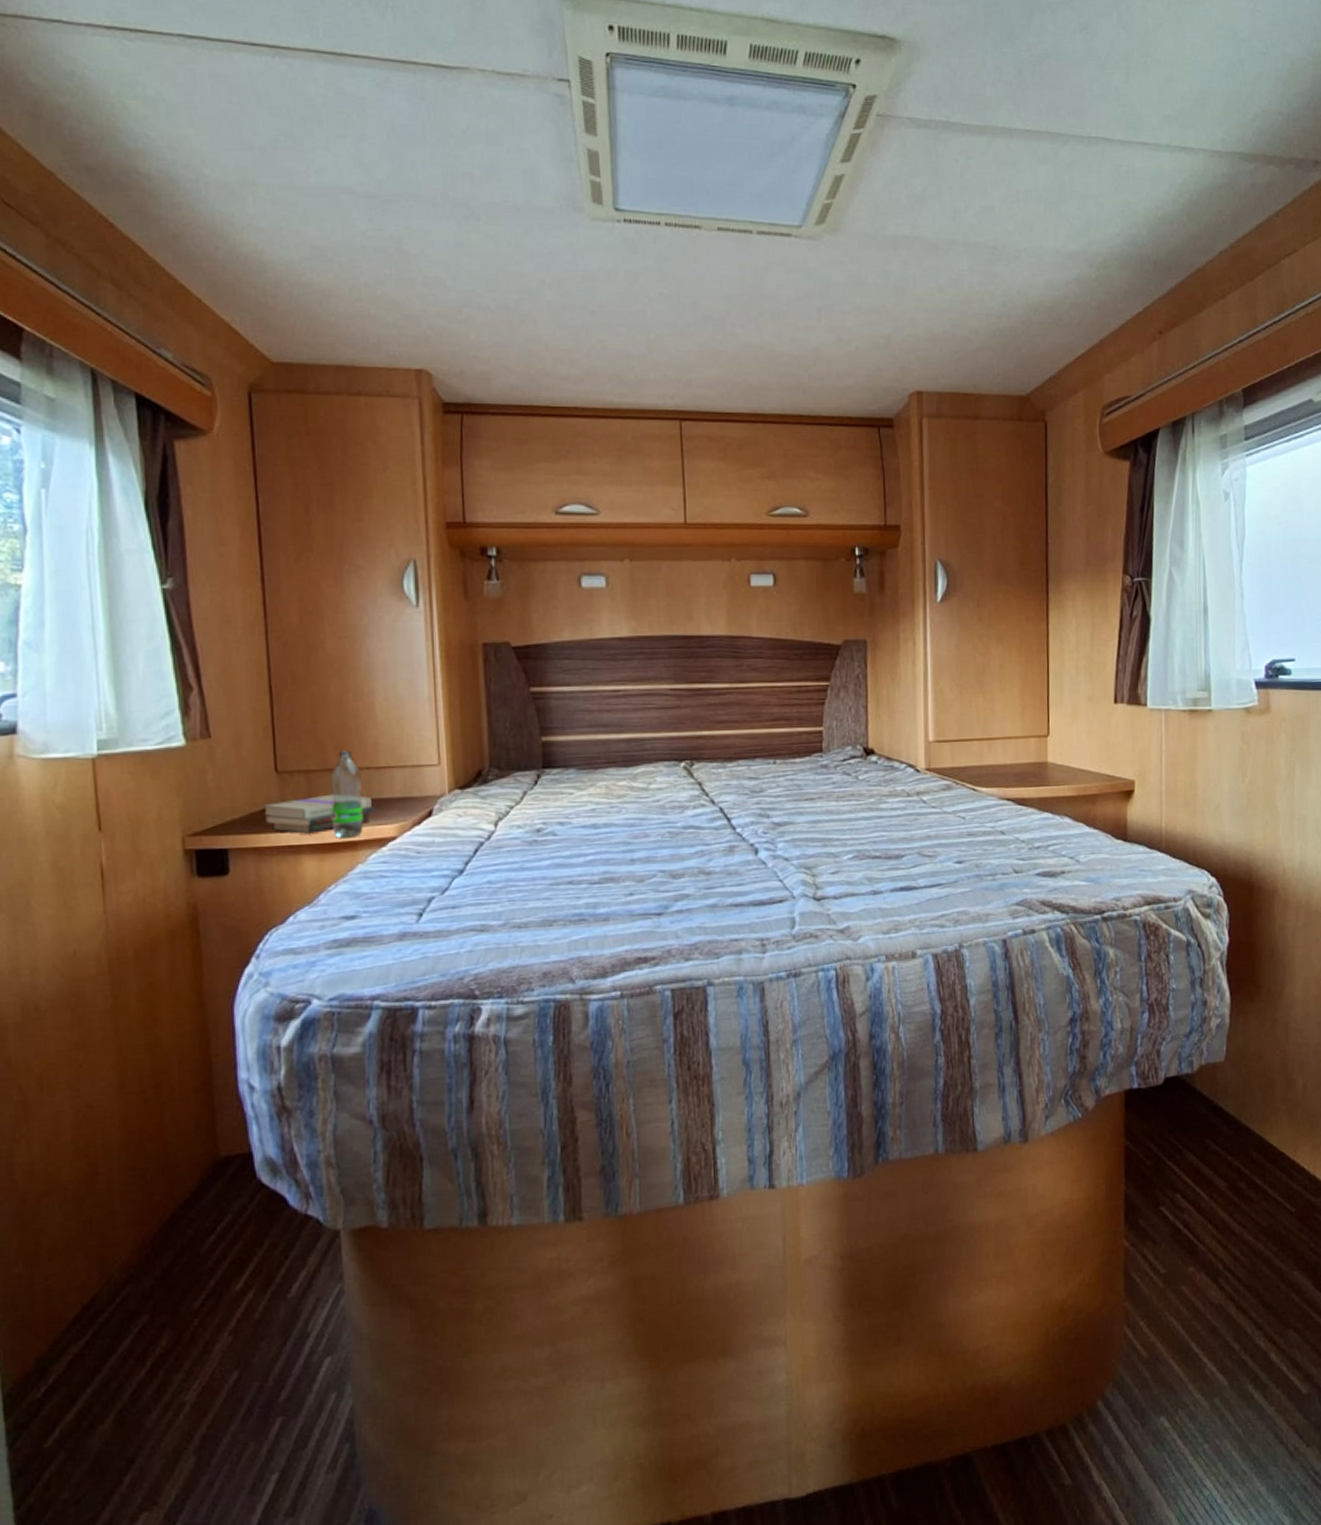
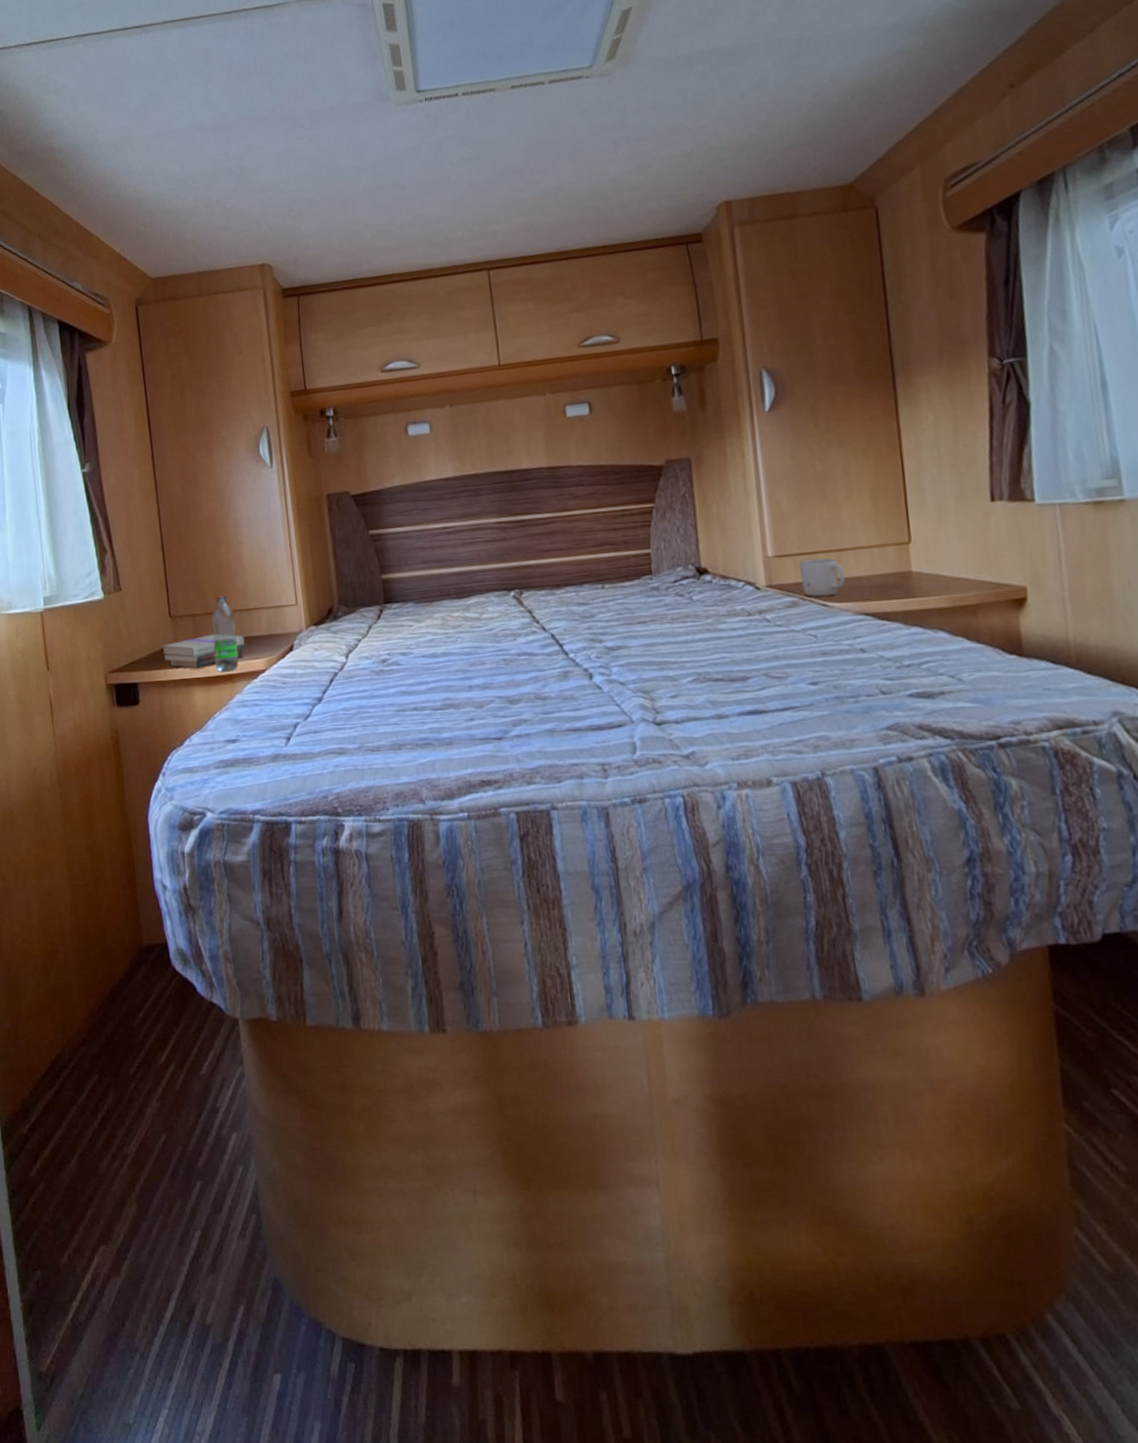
mug: none [956,745,993,781] -> present [799,558,846,597]

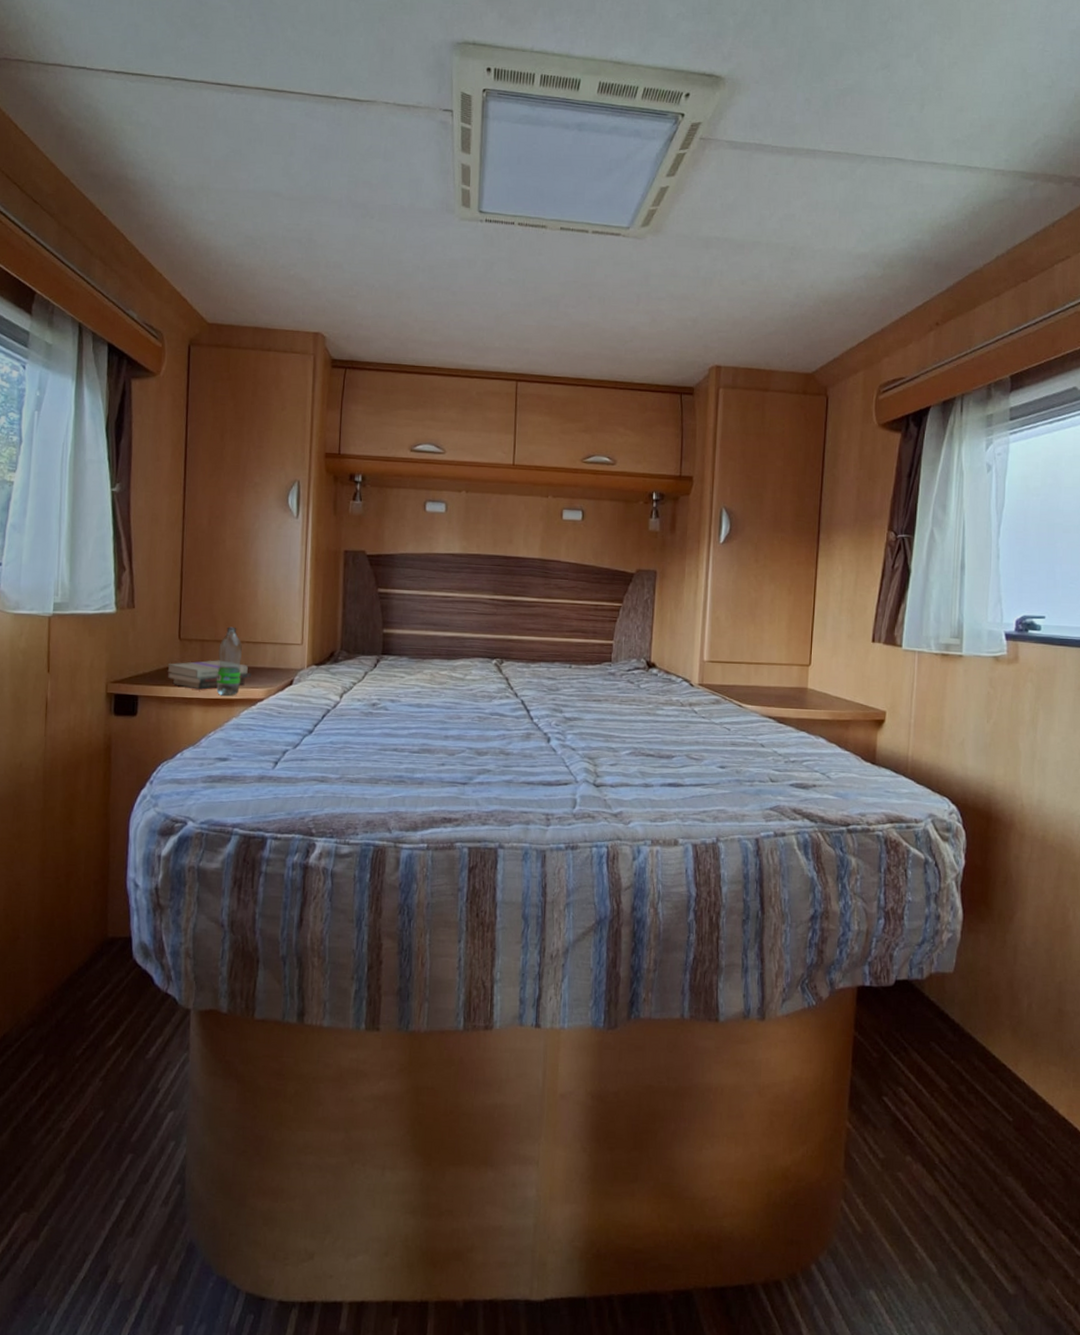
mug: present [799,558,846,597] -> none [725,667,759,699]

